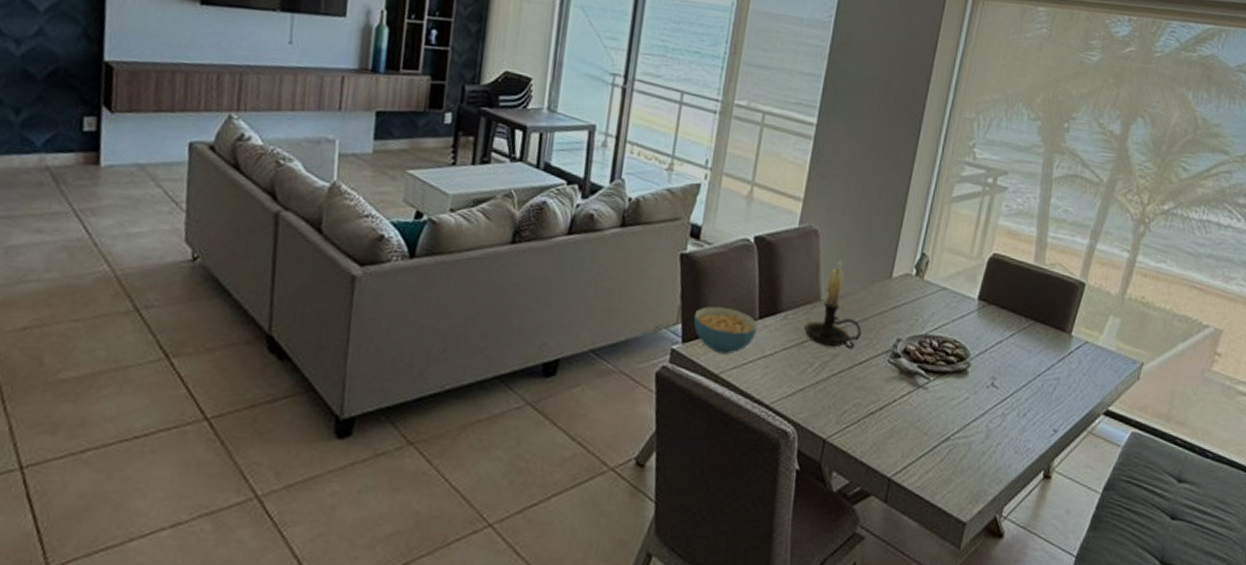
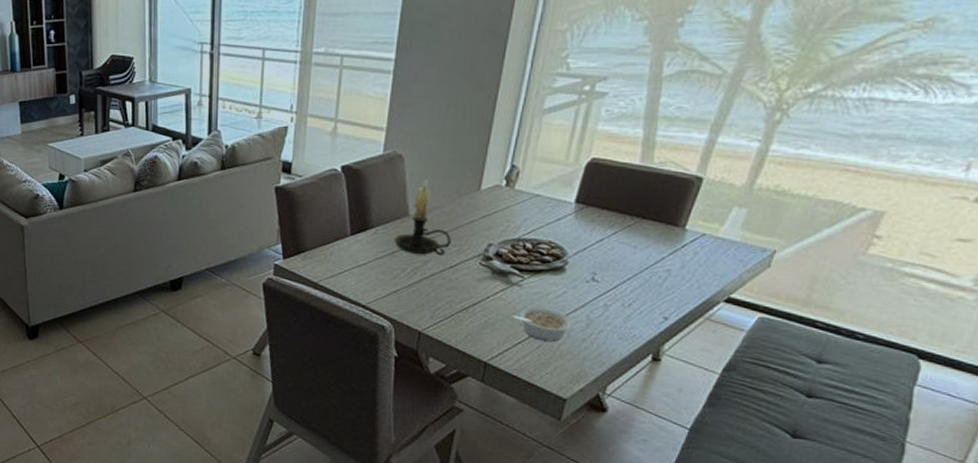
cereal bowl: present [693,306,758,355] -> none [291,227,351,266]
legume: none [918,413,975,455] -> present [513,307,574,342]

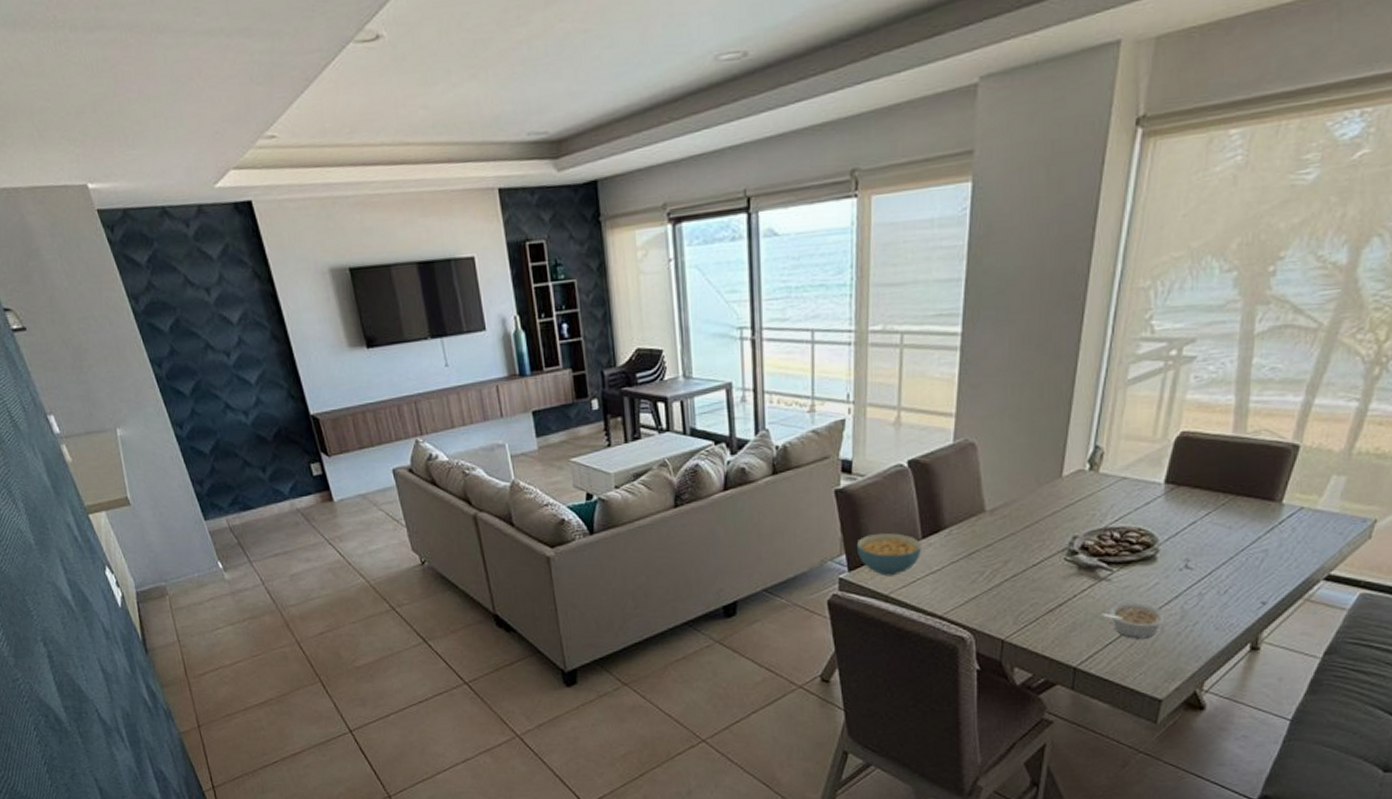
cereal bowl: none [291,227,351,266] -> present [856,532,922,576]
candle holder: present [394,178,451,256] -> none [971,468,1032,555]

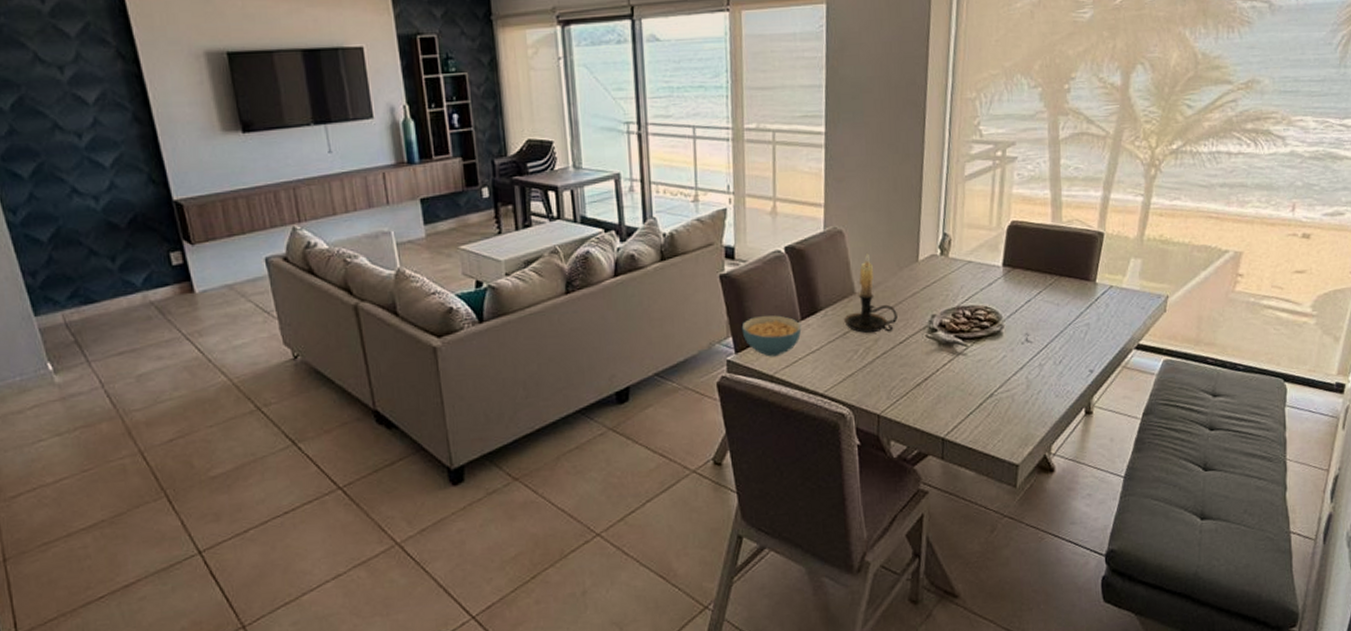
candle holder: none [971,468,1032,555] -> present [844,253,898,334]
legume: present [1103,602,1167,639] -> none [962,374,1016,409]

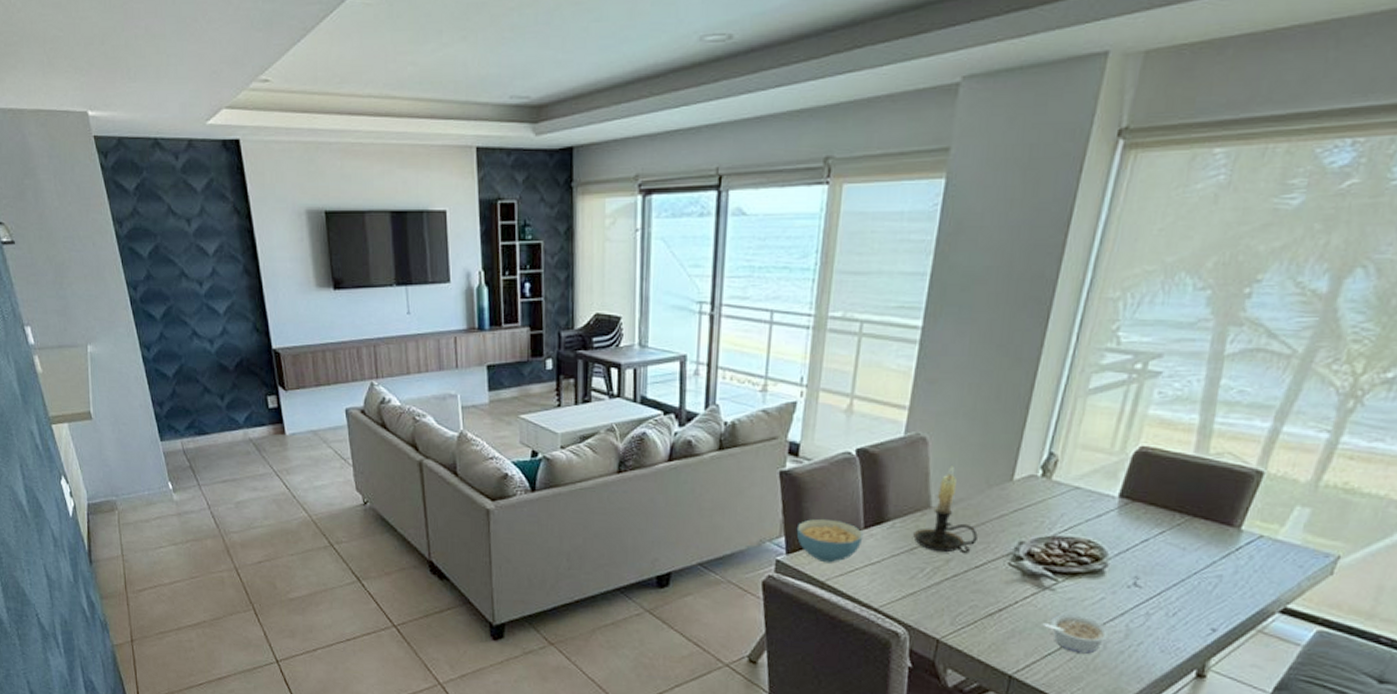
legume: none [962,374,1016,409] -> present [1044,614,1111,654]

